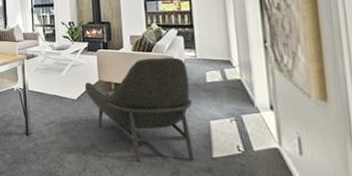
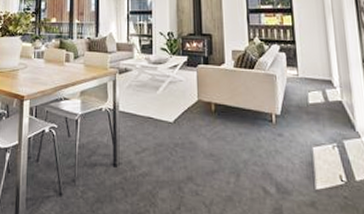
armchair: present [84,57,195,163] -> none [182,75,298,198]

